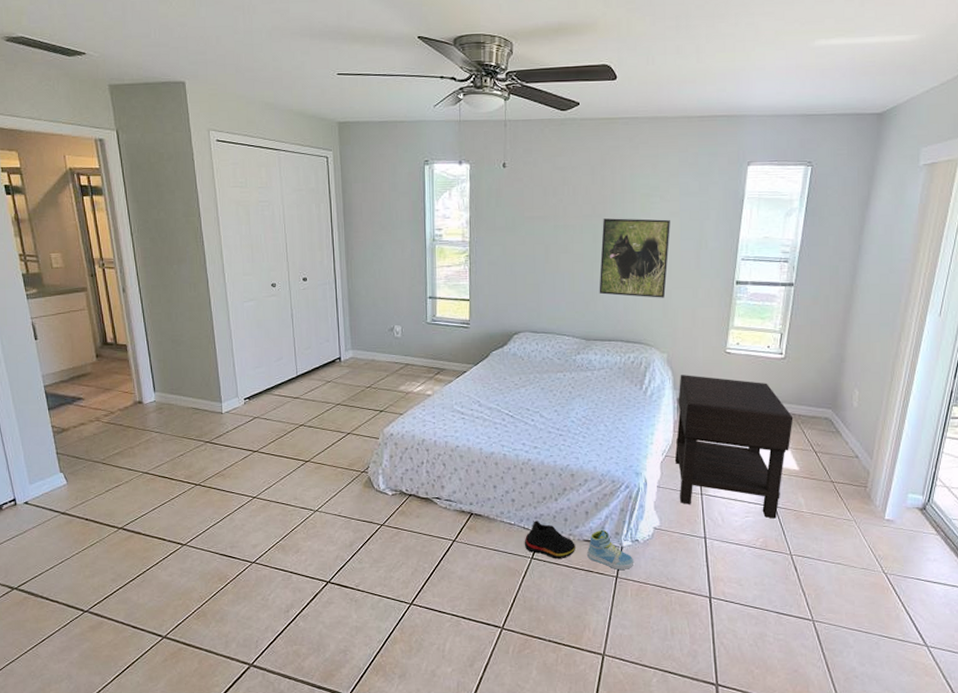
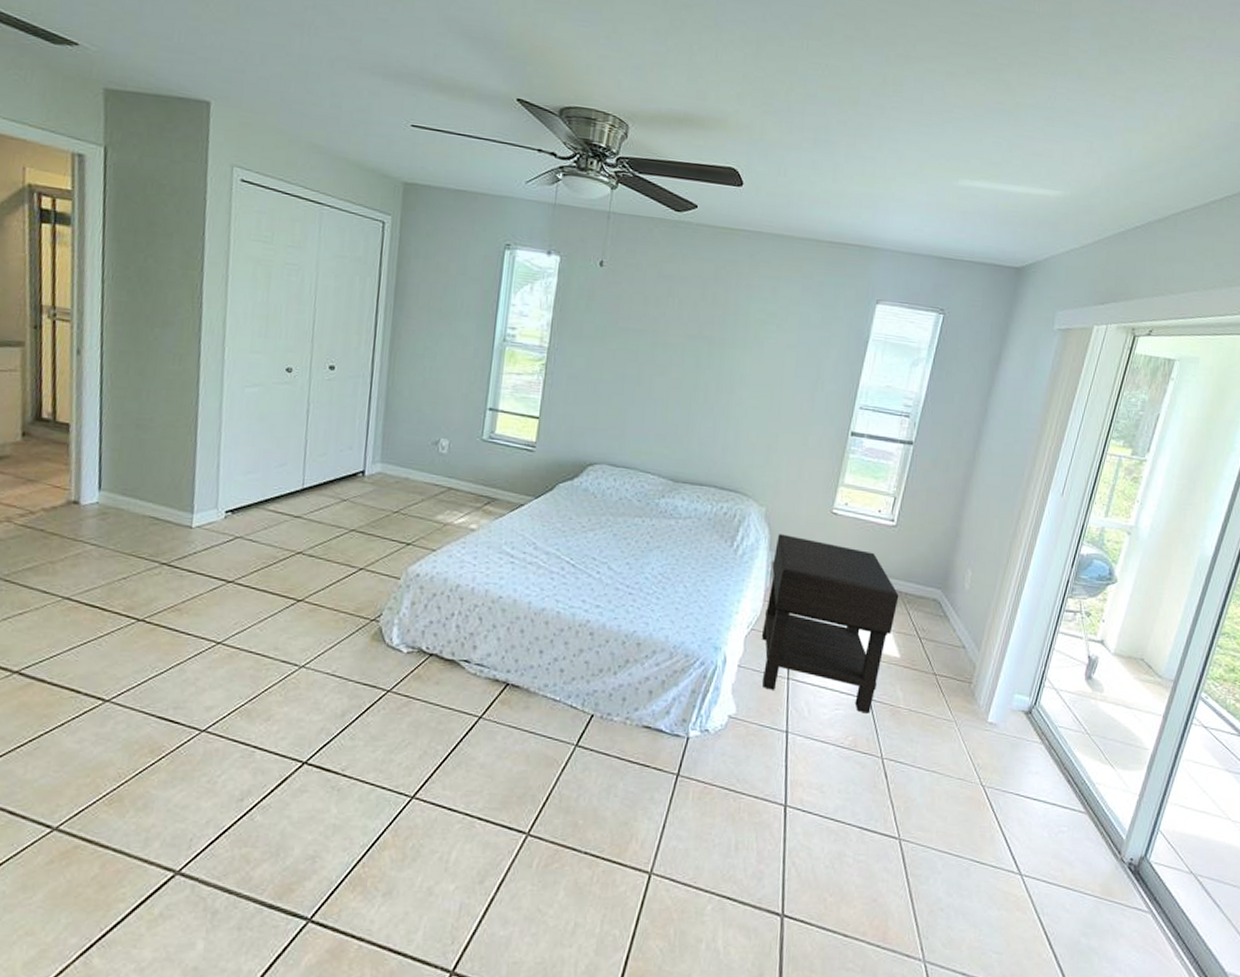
shoe: present [524,521,575,560] -> none [569,698,632,749]
sneaker: present [587,529,634,570] -> none [645,714,701,766]
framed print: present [599,218,670,298] -> none [695,341,785,442]

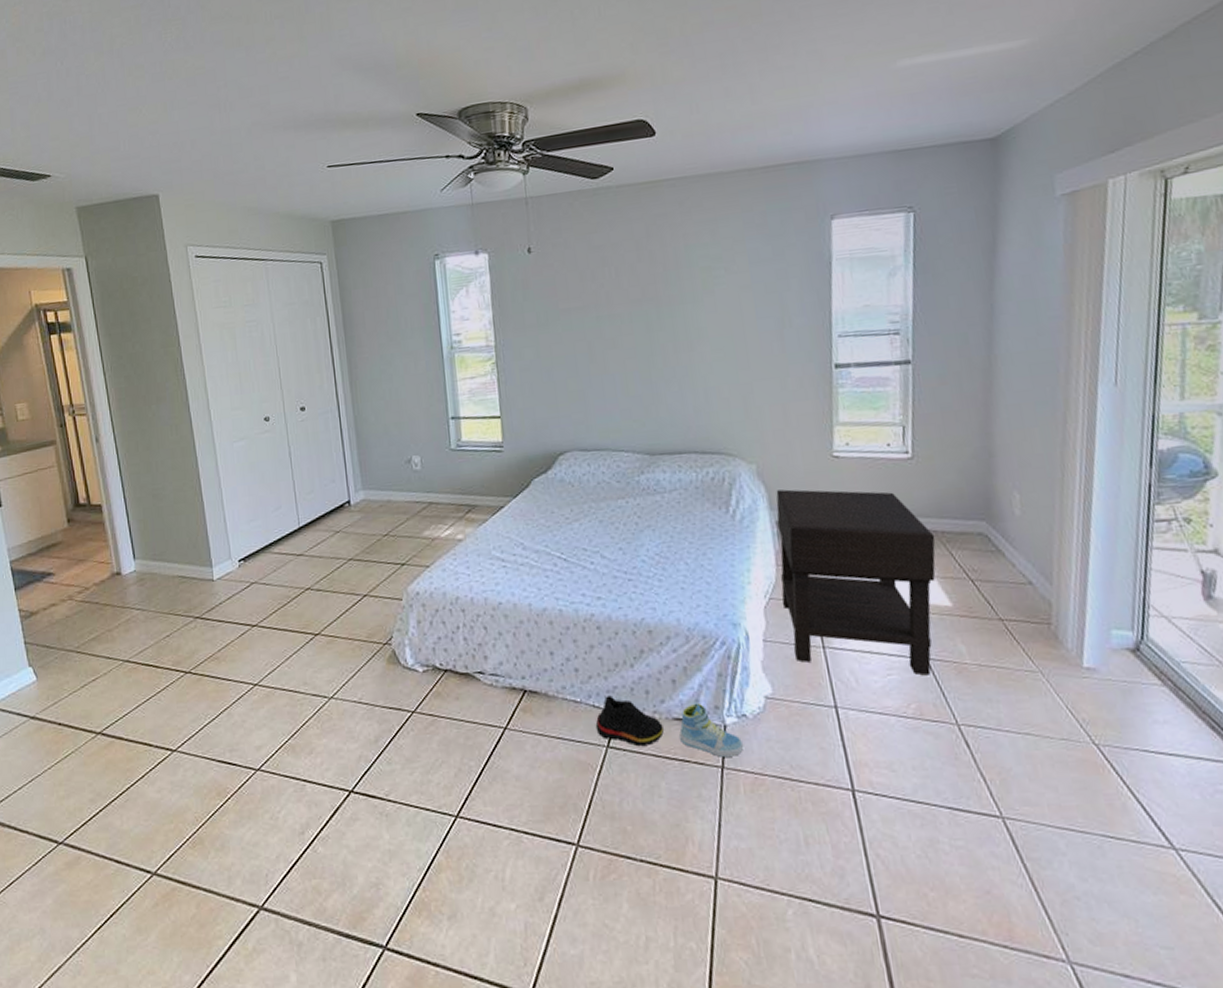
shoe: none [569,698,632,749] -> present [595,695,664,747]
sneaker: none [645,714,701,766] -> present [679,703,744,757]

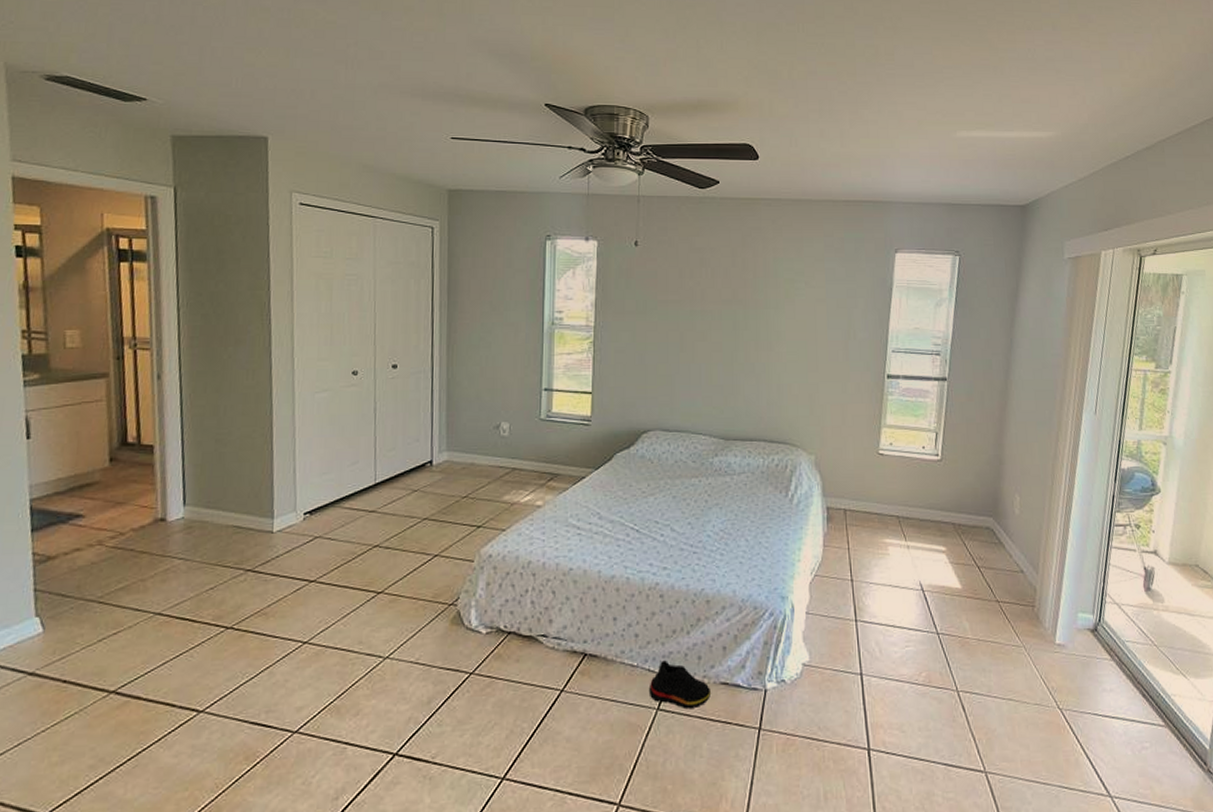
sneaker: present [679,703,744,757] -> none [725,668,780,719]
nightstand: present [776,489,936,676] -> none [825,479,953,648]

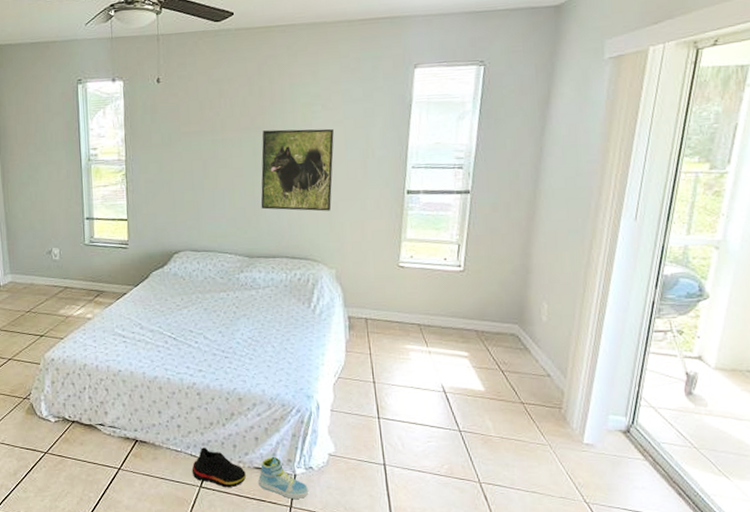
sneaker: none [725,668,780,719] -> present [258,456,309,499]
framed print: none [739,304,817,393] -> present [260,128,334,212]

